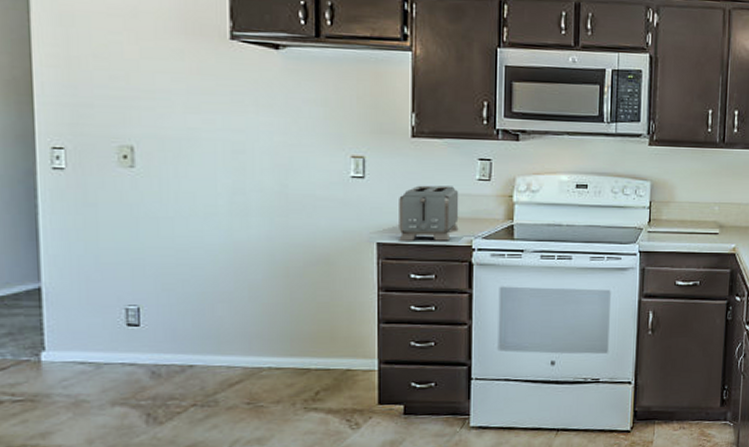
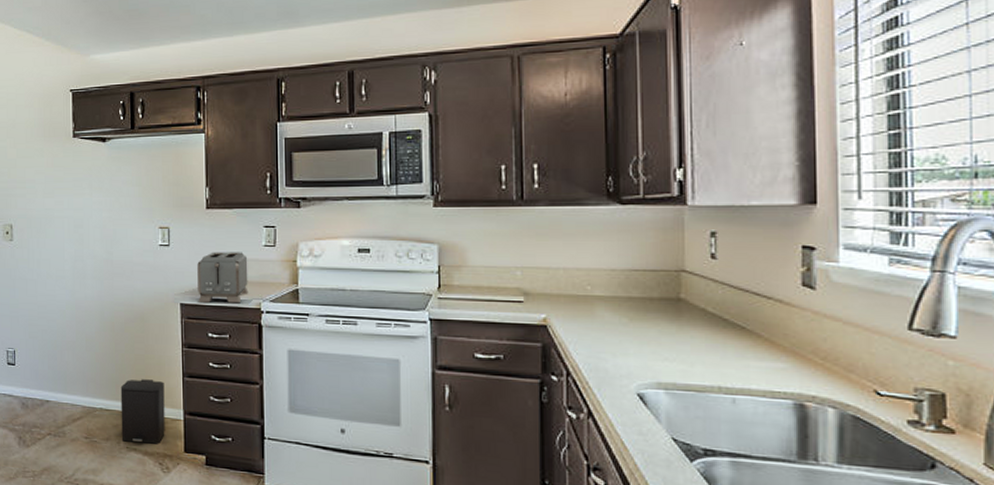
pedal bin: none [297,329,355,402] -> present [120,379,165,444]

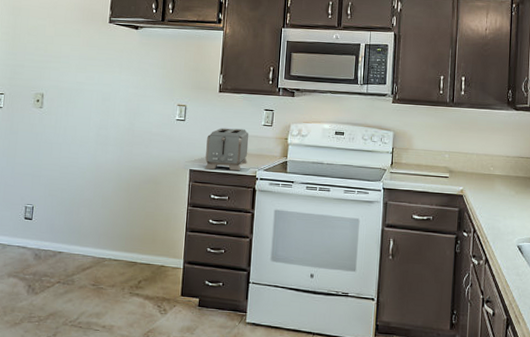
pedal bin: present [120,379,165,444] -> none [126,233,169,290]

